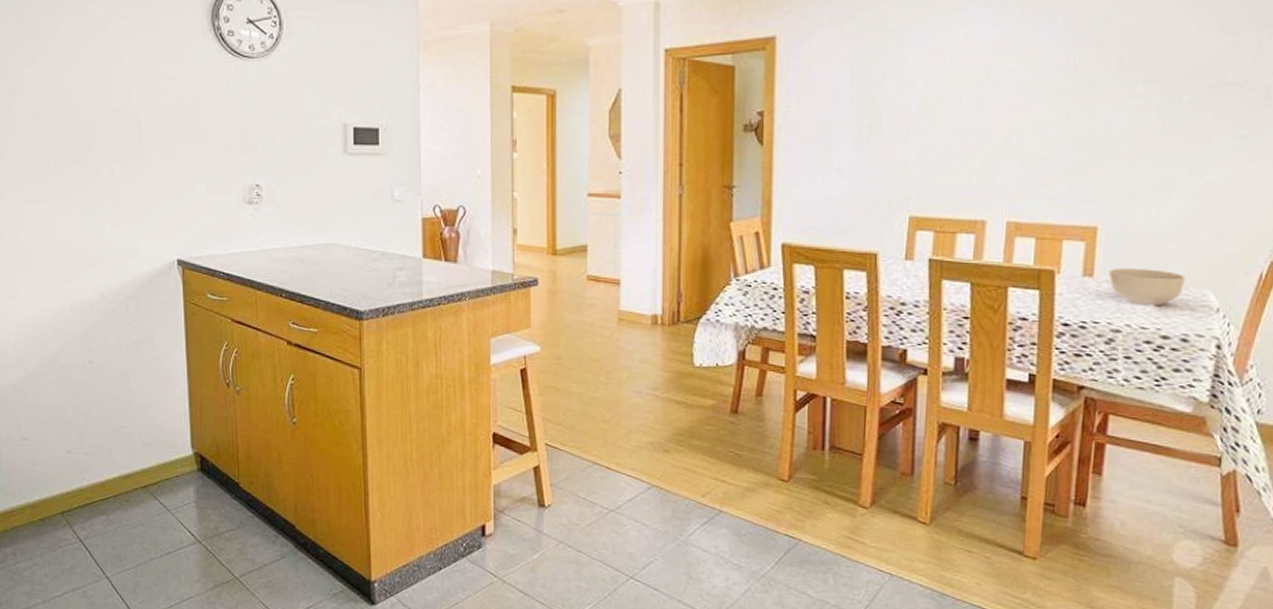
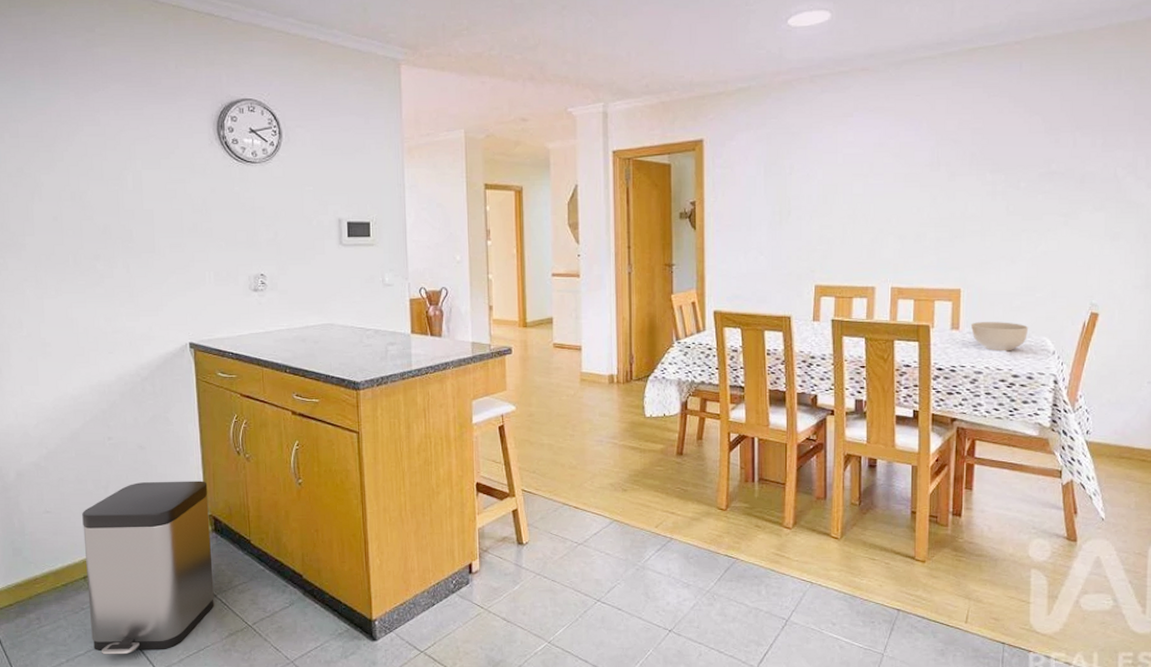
pedal bin: none [61,412,199,600] -> present [82,481,214,655]

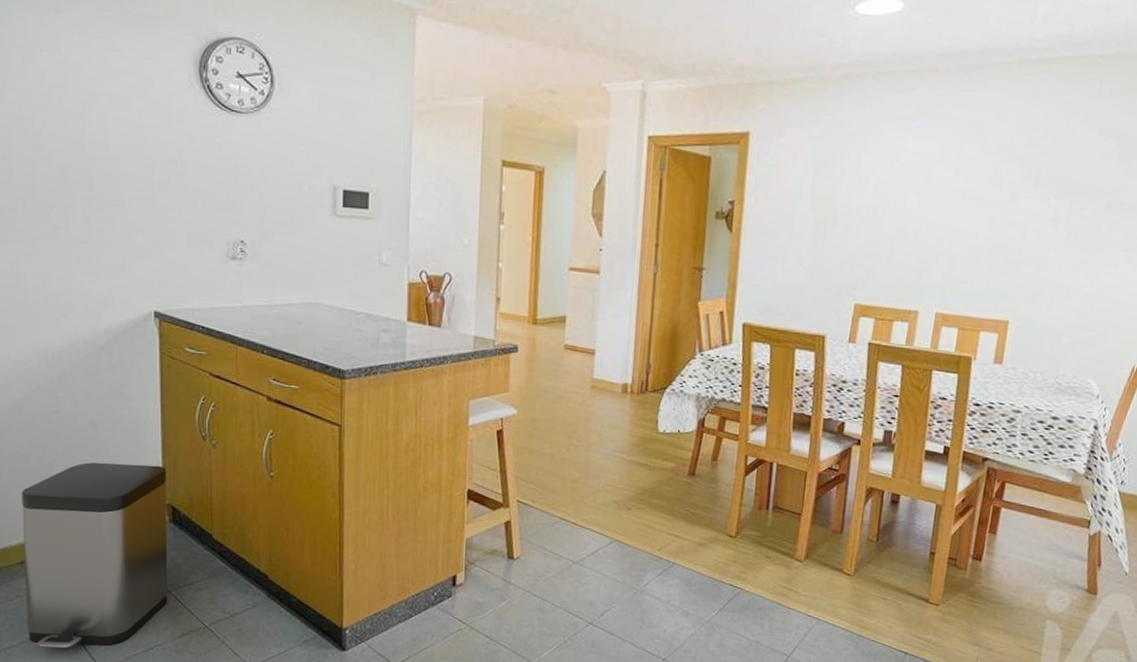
bowl: present [970,322,1029,352] -> none [1014,357,1075,392]

